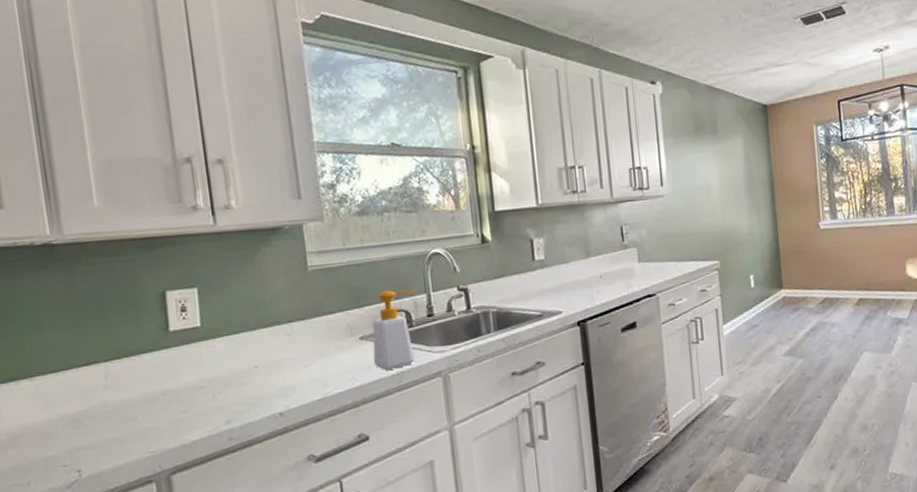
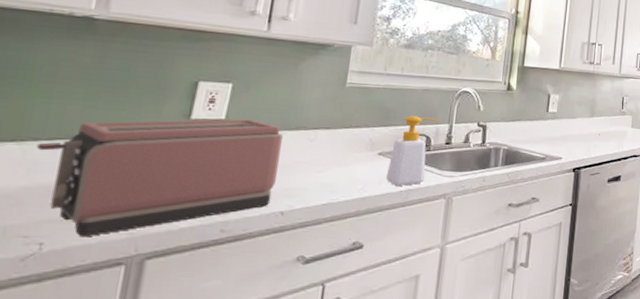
toaster: none [45,322,267,461] -> present [36,119,283,238]

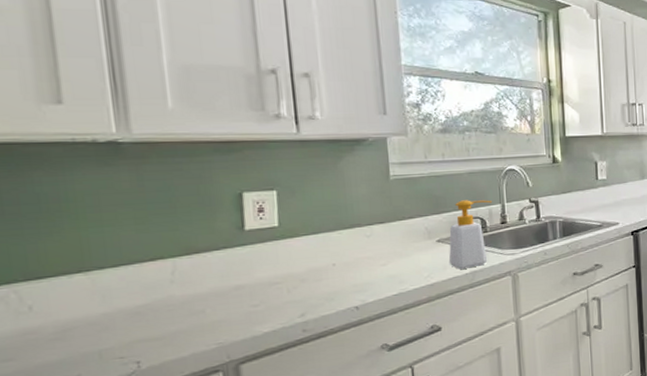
toaster: present [36,119,283,238] -> none [104,223,344,352]

